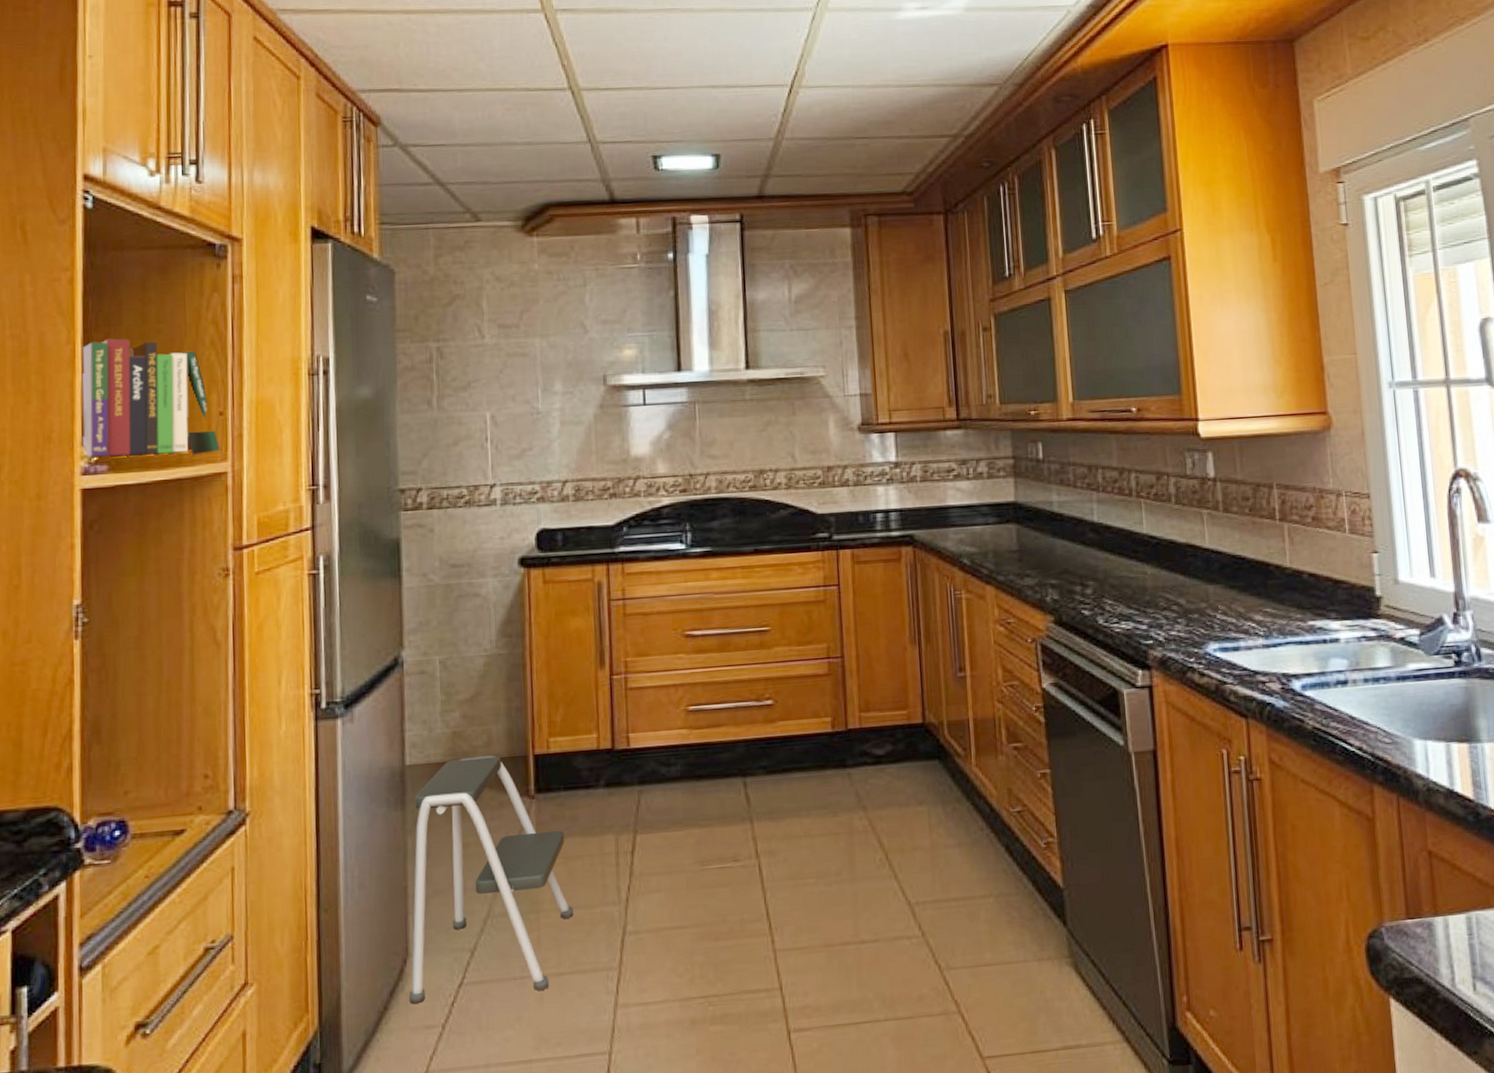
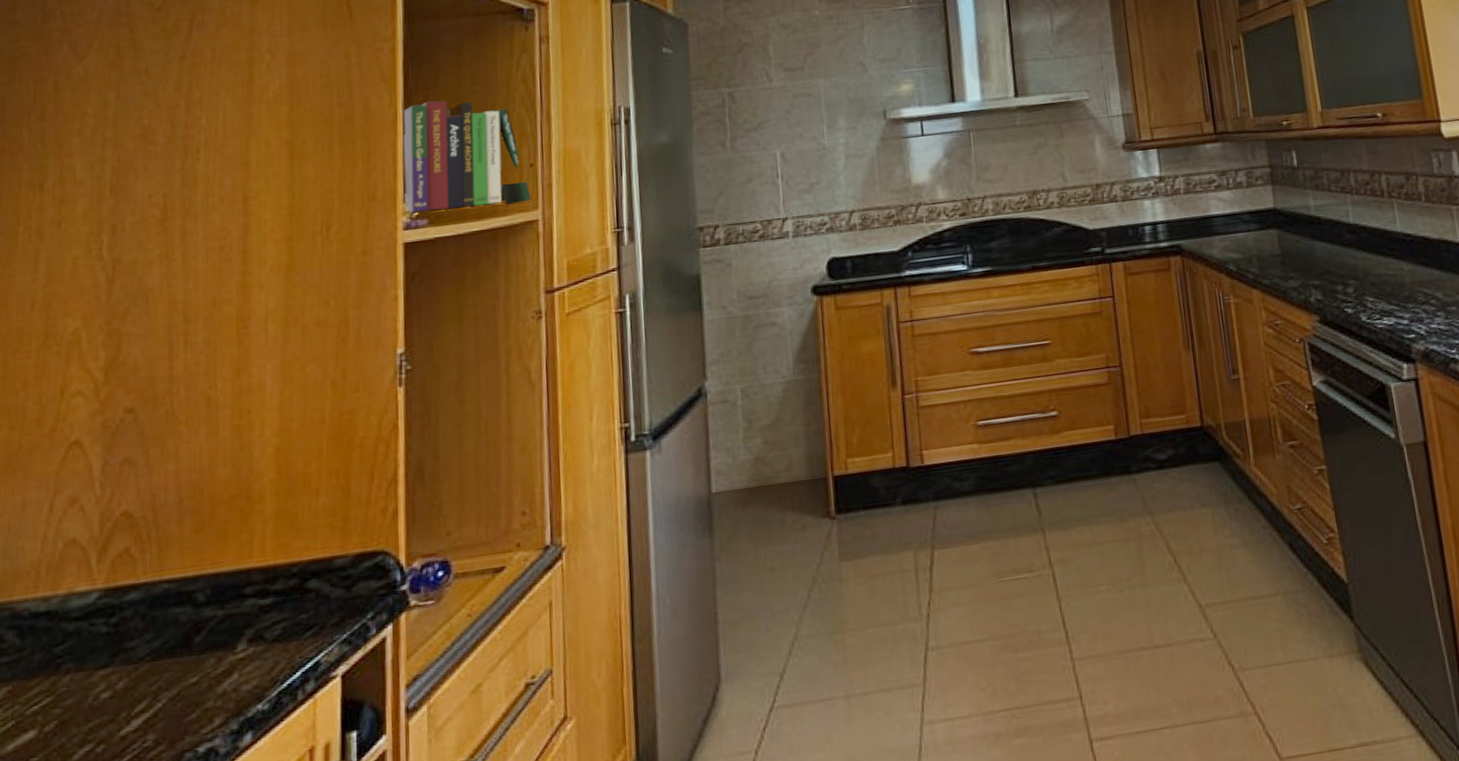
step stool: present [409,755,574,1004] -> none [721,479,878,730]

